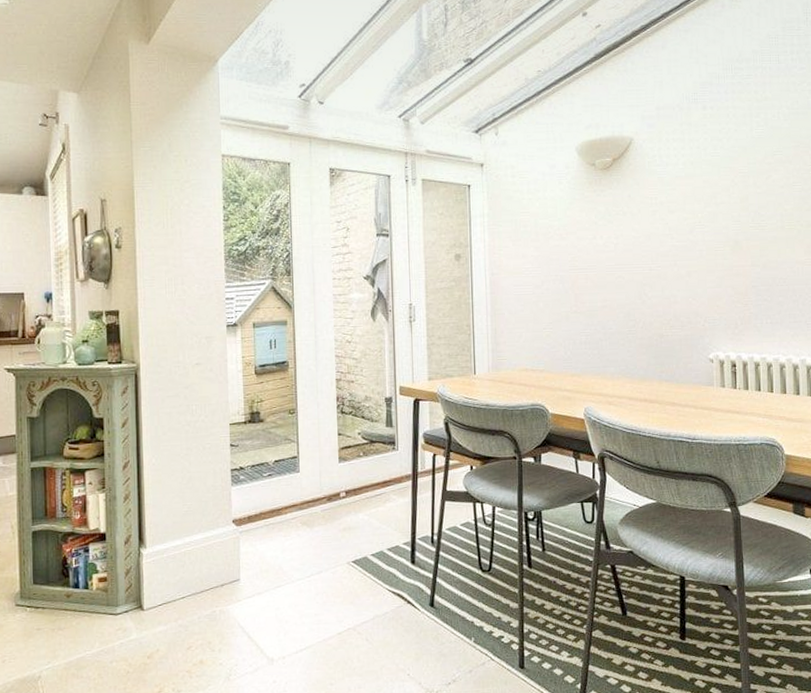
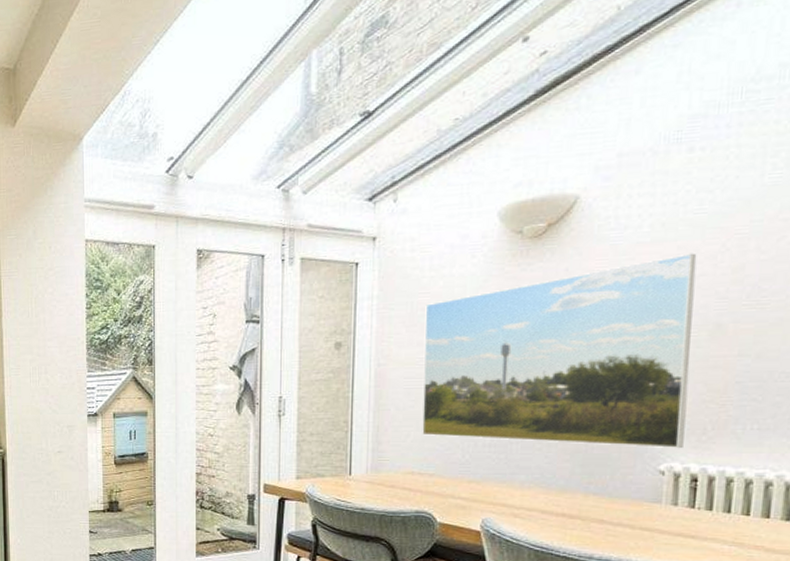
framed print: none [526,186,724,341] -> present [422,253,697,449]

